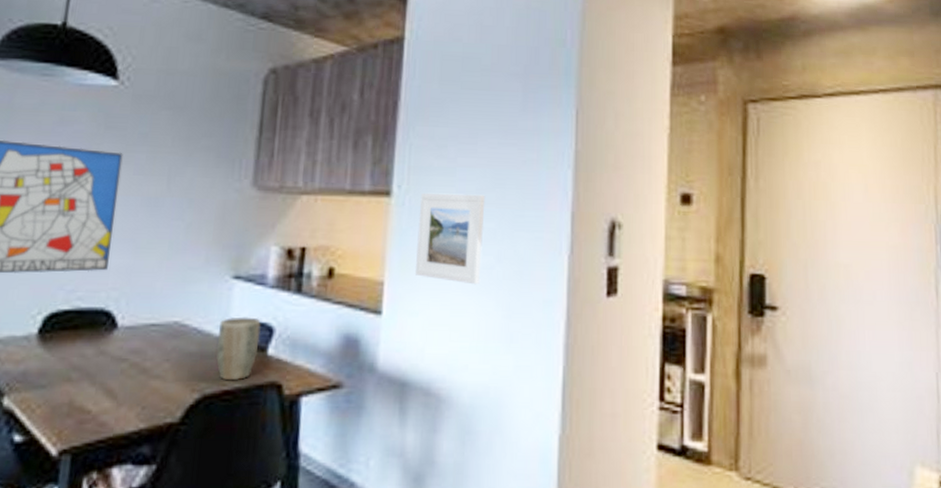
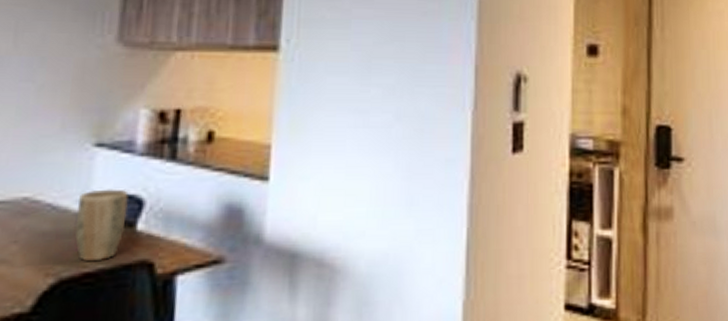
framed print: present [414,192,486,285] -> none [305,47,383,145]

